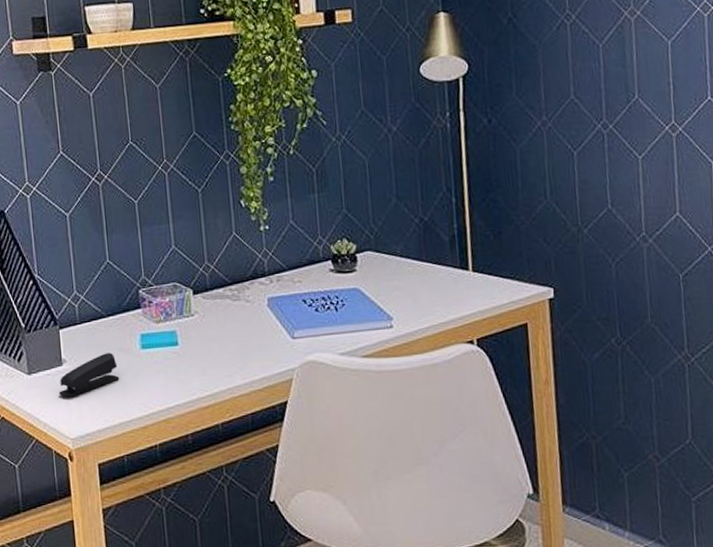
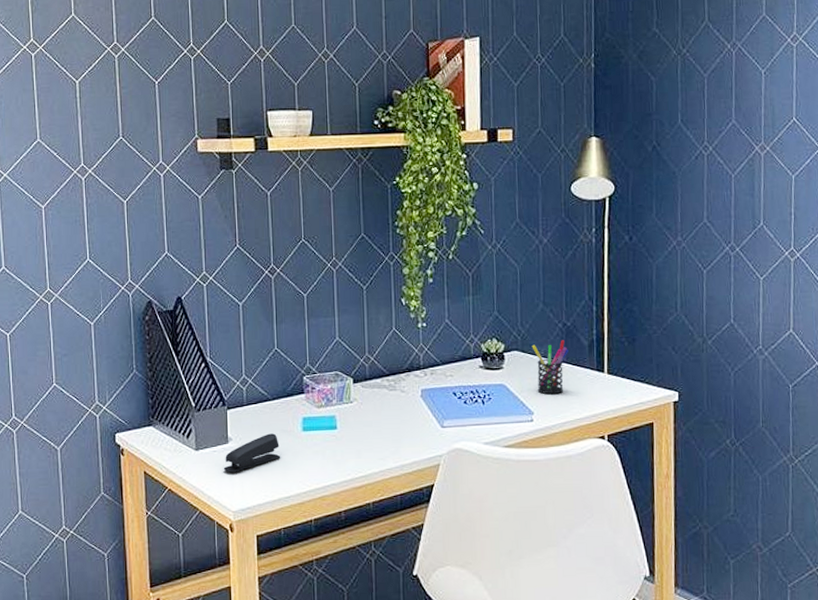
pen holder: none [386,236,428,298] -> present [532,340,568,395]

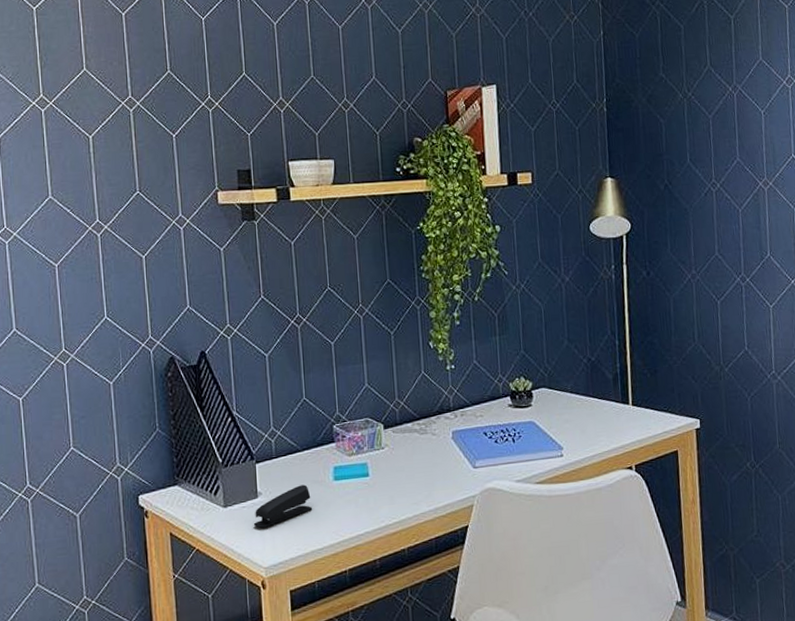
pen holder: present [532,340,568,395] -> none [558,375,594,429]

